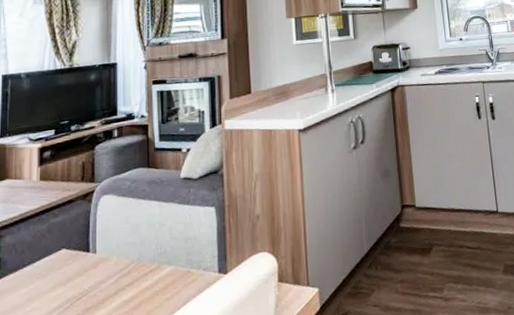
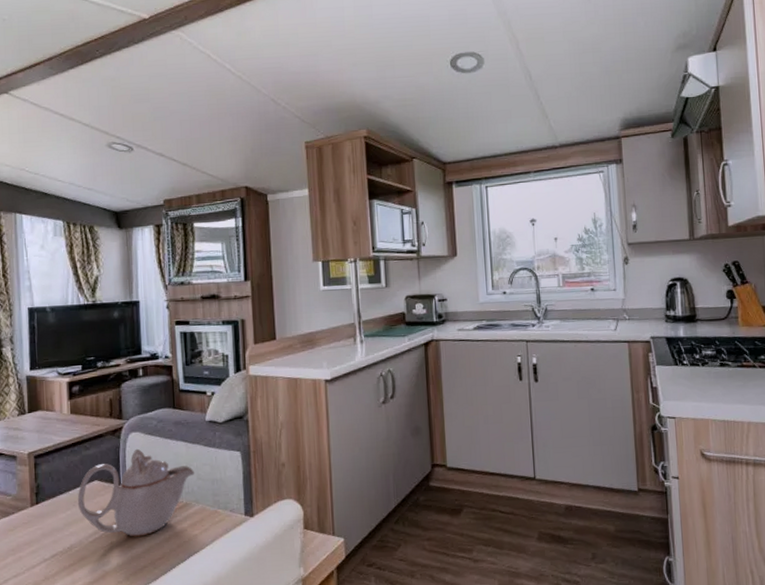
teapot: none [42,211,168,307] -> present [77,448,195,537]

